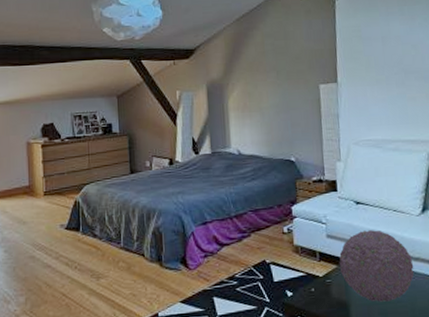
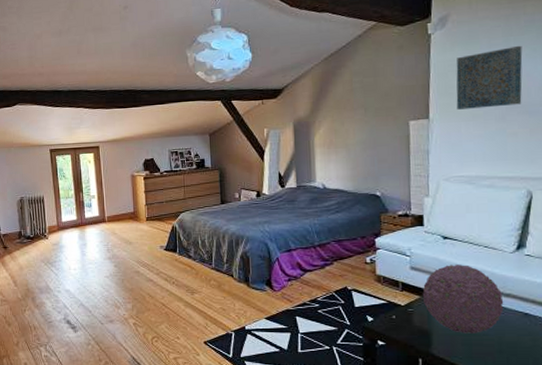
wall art: none [359,14,418,74] -> present [456,45,523,110]

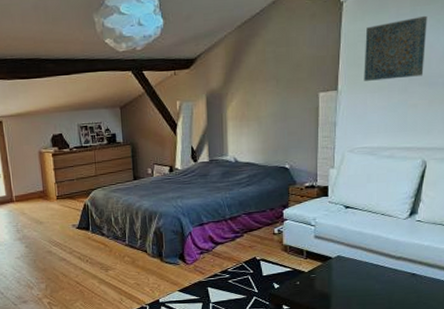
decorative orb: present [422,265,504,333] -> none [324,232,395,294]

